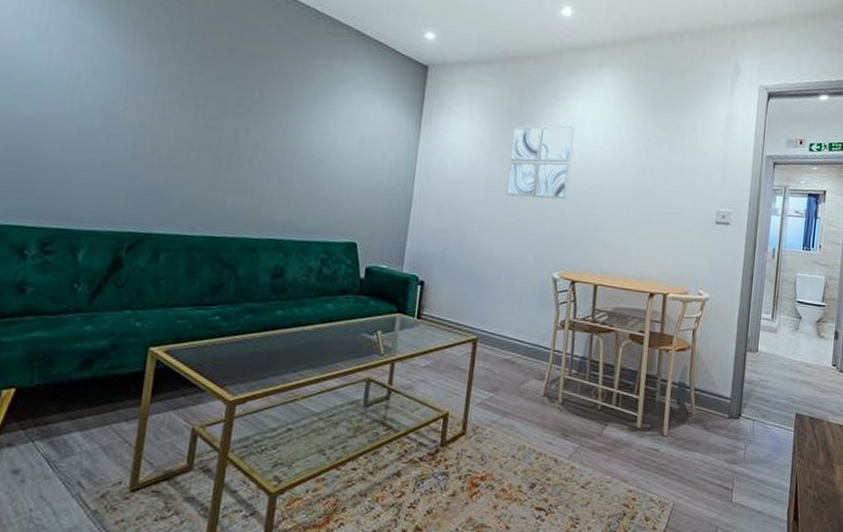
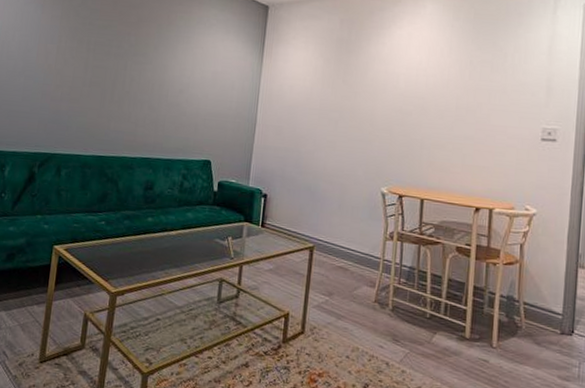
wall art: present [505,125,575,200] -> none [336,51,400,120]

